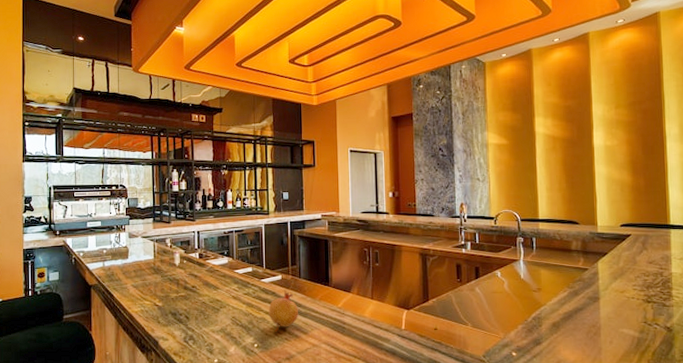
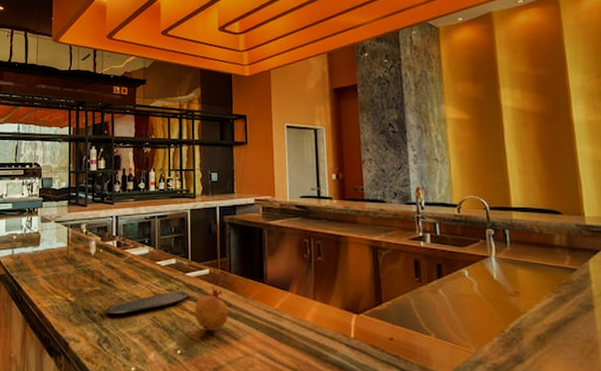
oval tray: none [190,295,264,316] -> present [105,291,189,315]

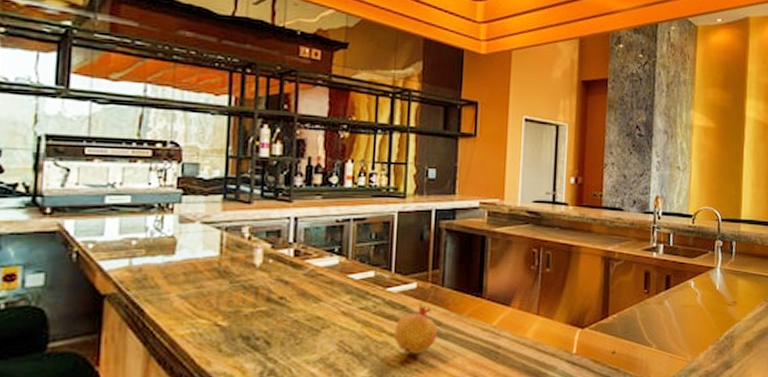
oval tray: present [105,291,189,315] -> none [272,309,389,341]

